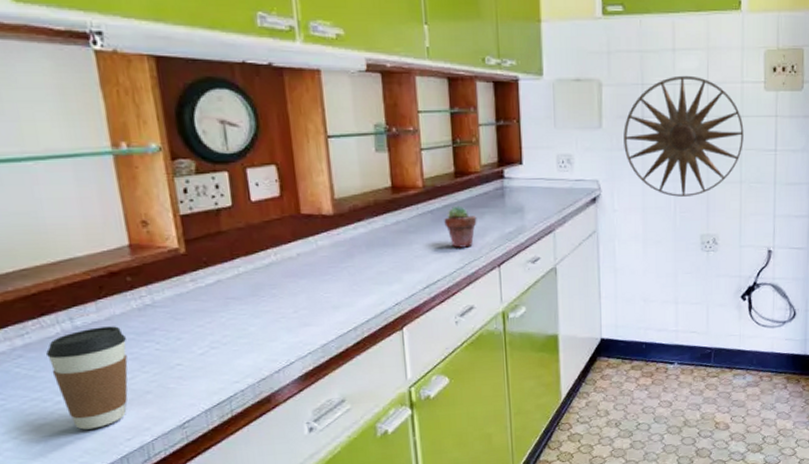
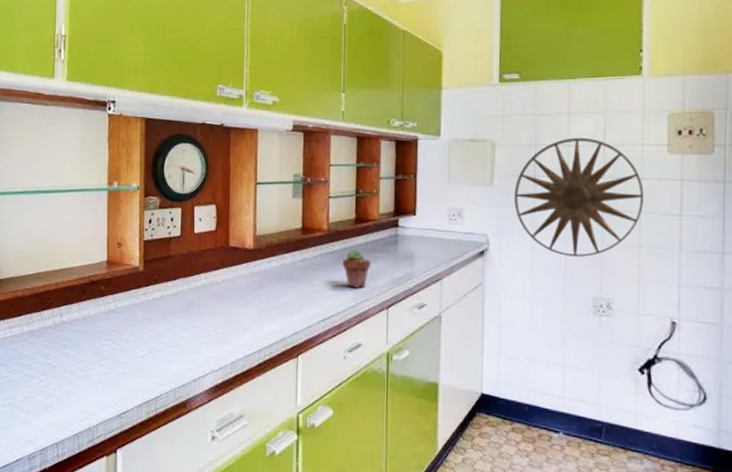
coffee cup: present [45,326,128,430] -> none [40,324,93,407]

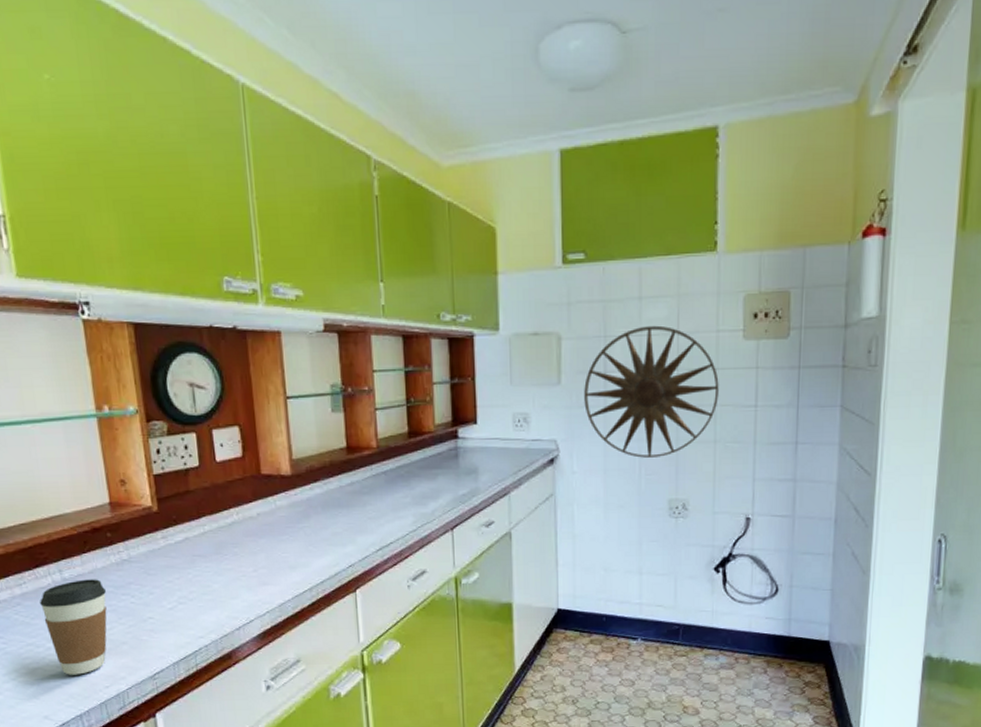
coffee cup: none [40,324,93,407] -> present [39,579,107,675]
potted succulent: present [342,249,371,288] -> none [397,466,430,510]

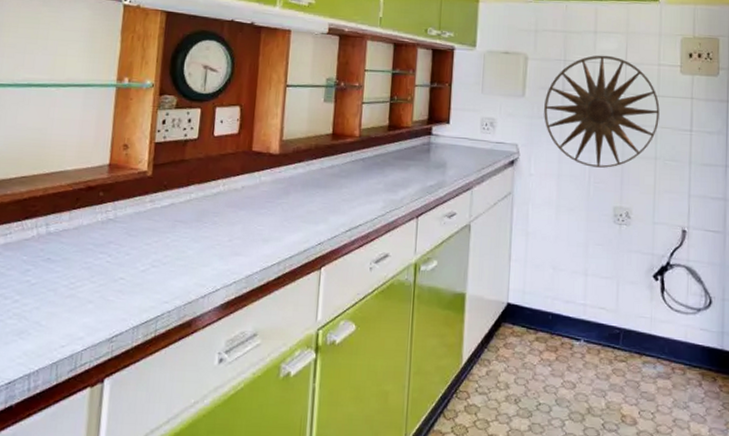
coffee cup: present [39,579,107,675] -> none [18,234,85,331]

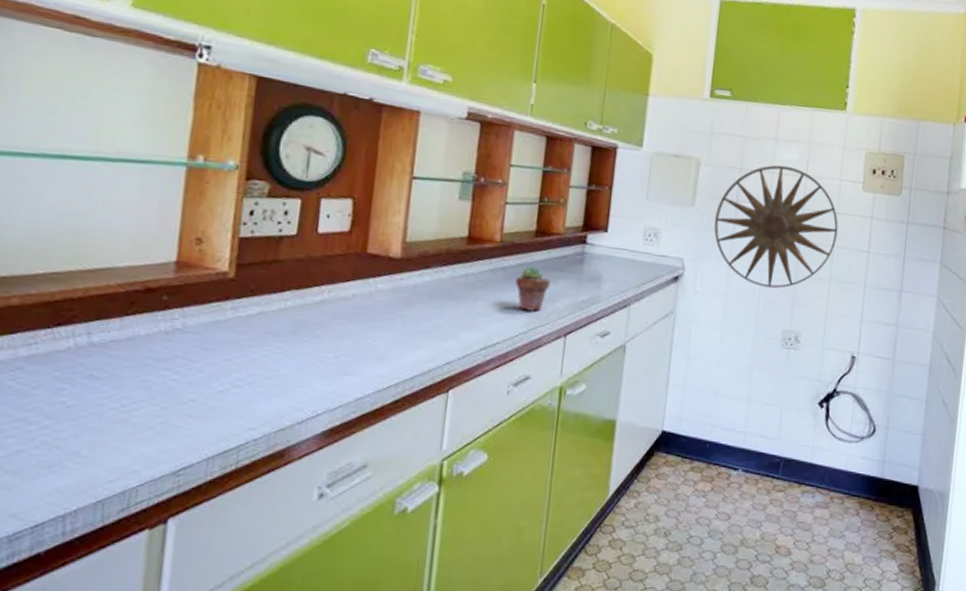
potted succulent: none [373,156,403,196] -> present [515,265,551,312]

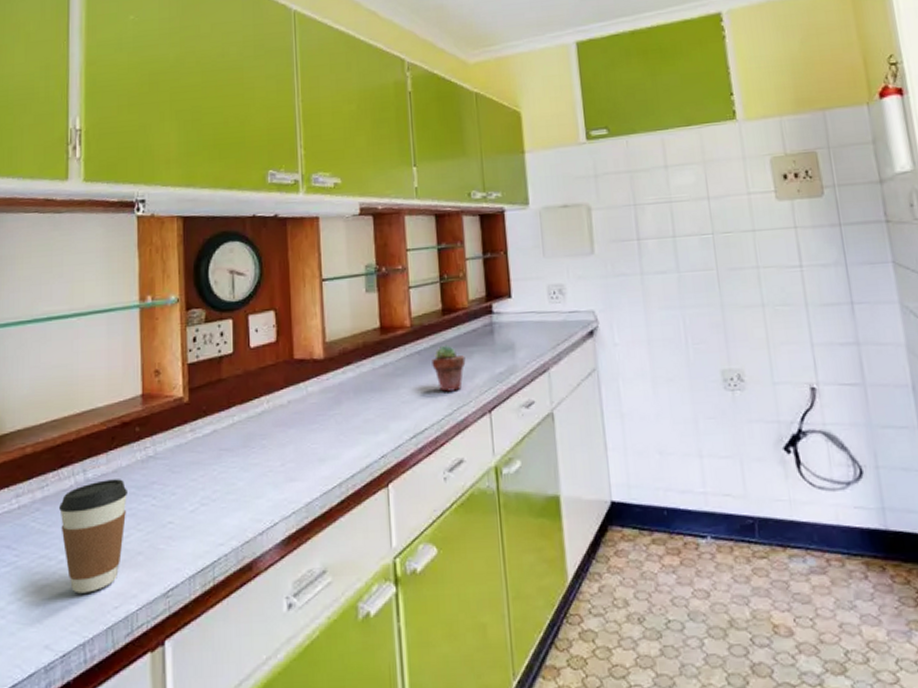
coffee cup: none [48,346,143,464] -> present [58,479,127,594]
wall art: present [714,165,838,288] -> none [618,191,760,326]

